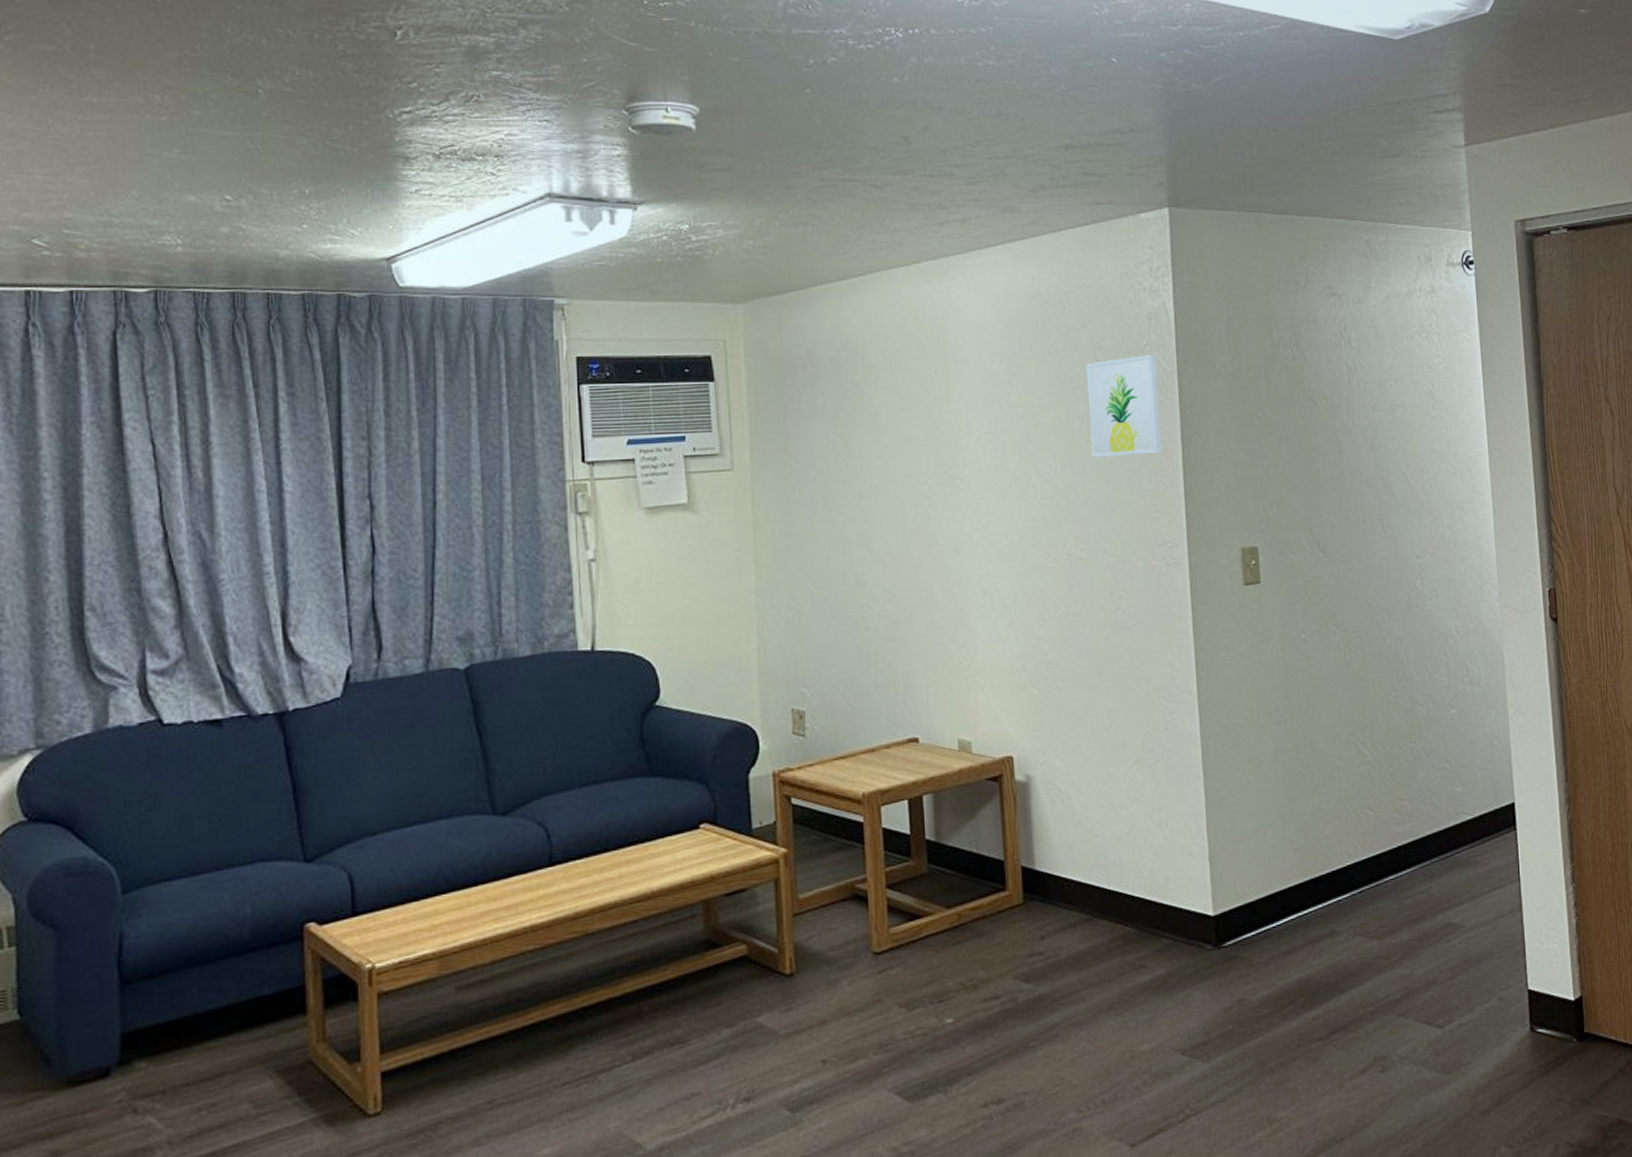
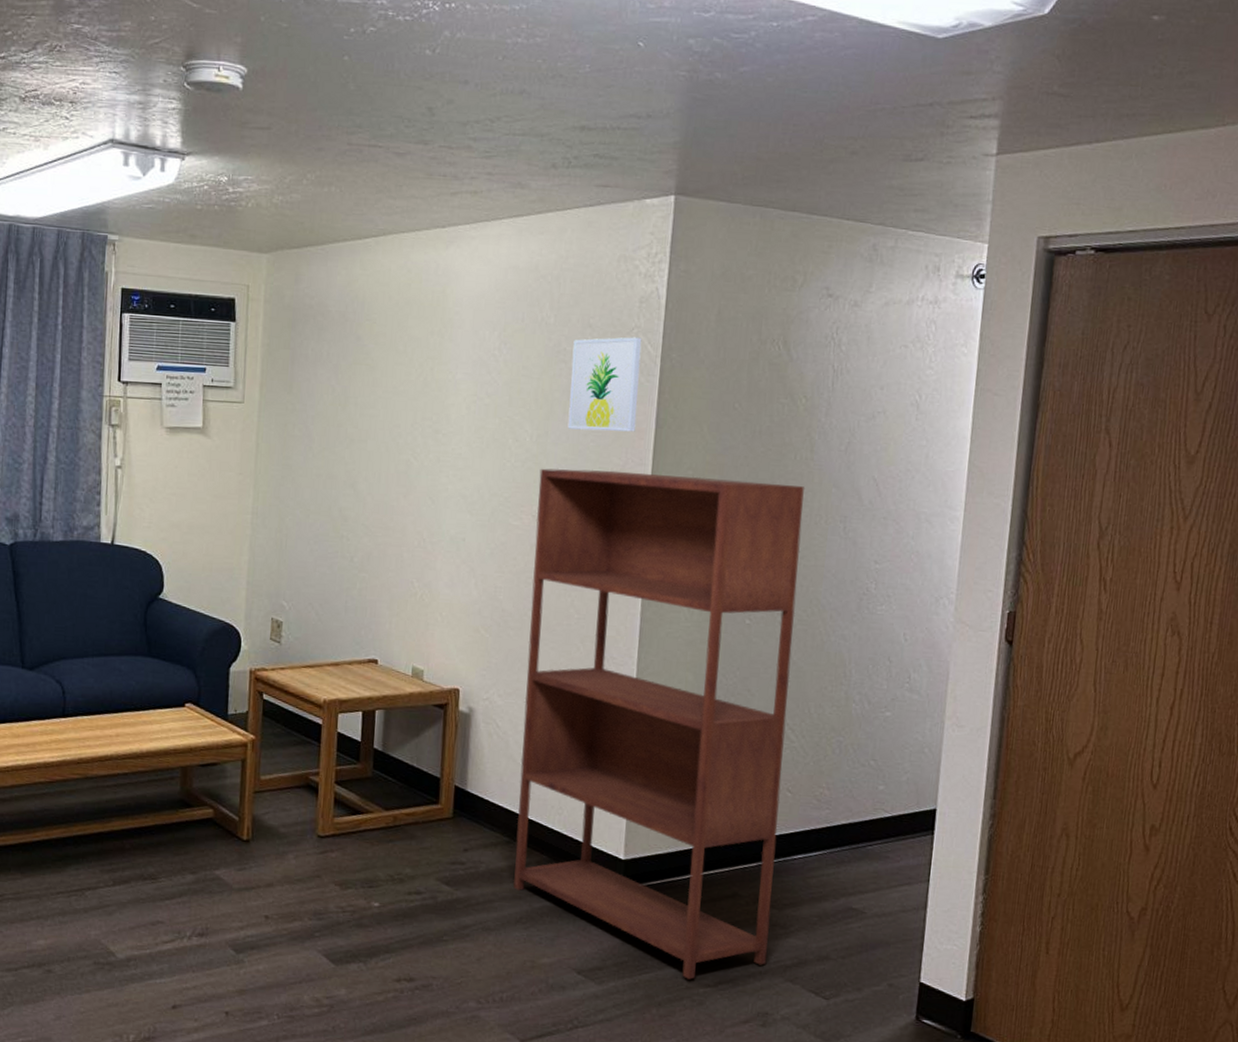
bookshelf: none [1069,489,1376,1036] -> present [513,468,806,980]

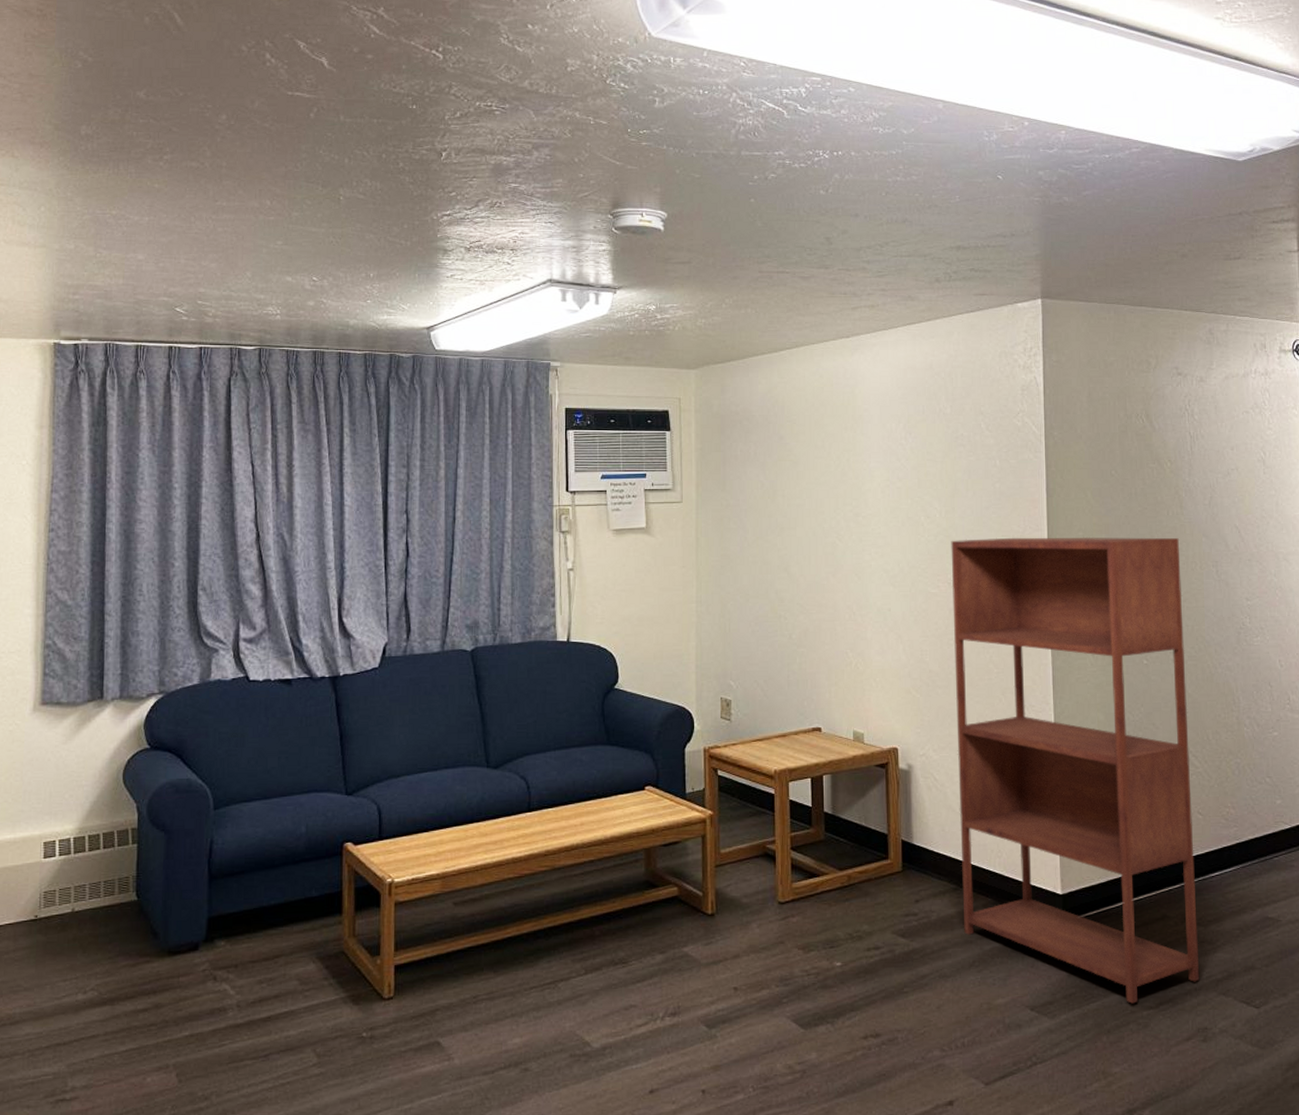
wall art: present [567,337,642,432] -> none [969,420,1030,504]

